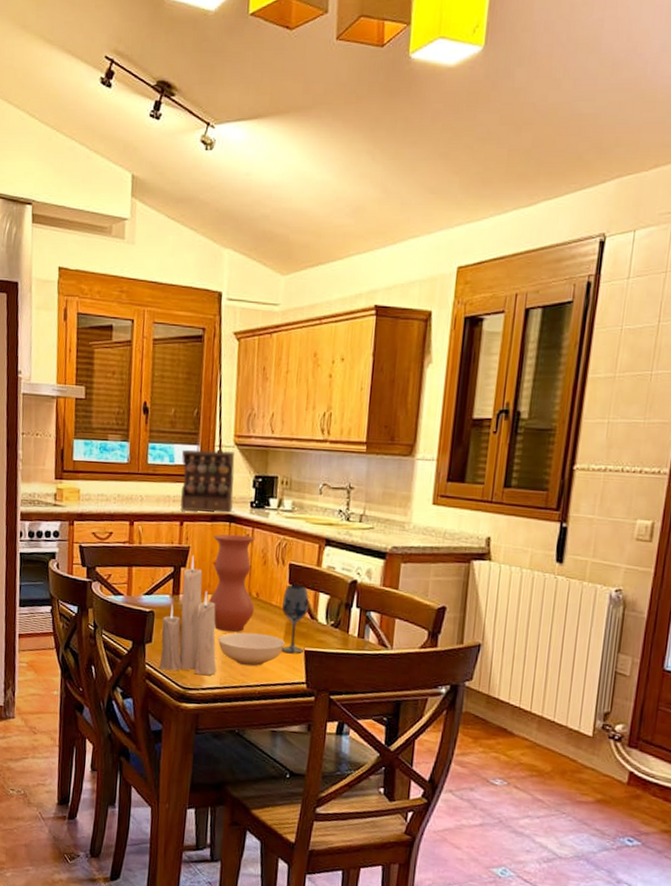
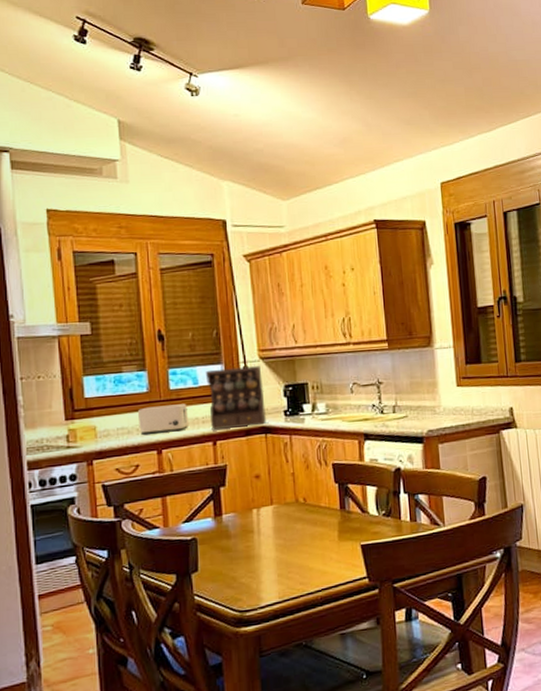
toaster: none [116,477,162,506] -> present [138,404,189,436]
candle: present [159,556,217,675] -> none [207,473,274,598]
vase: present [209,534,255,632] -> none [250,443,304,544]
bowl: present [217,632,285,667] -> none [269,537,340,574]
wineglass: present [281,585,309,654] -> none [330,482,360,552]

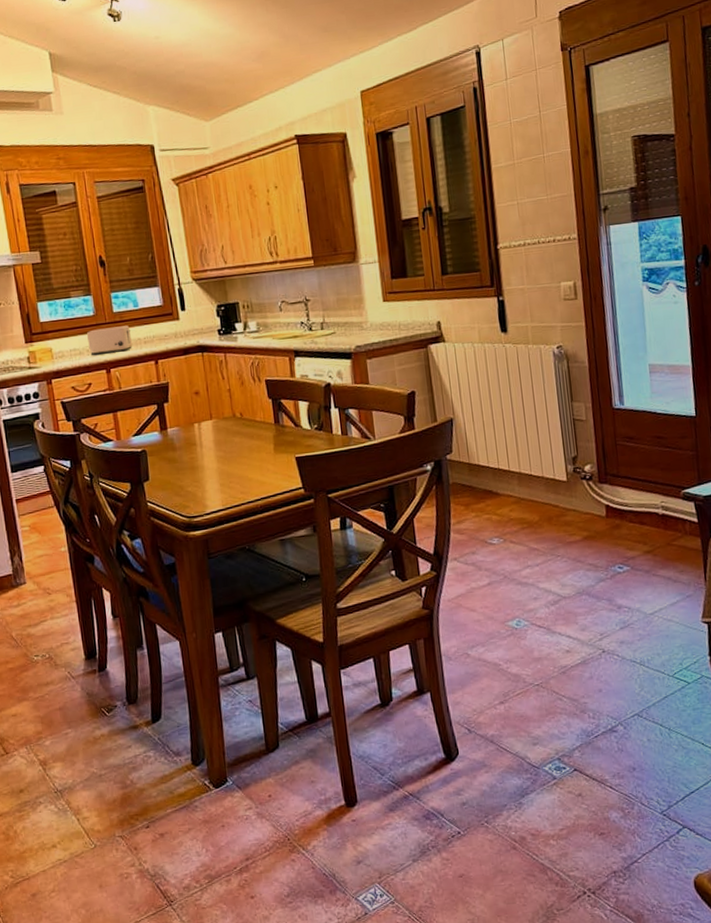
spice rack: present [206,365,266,430] -> none [145,286,202,349]

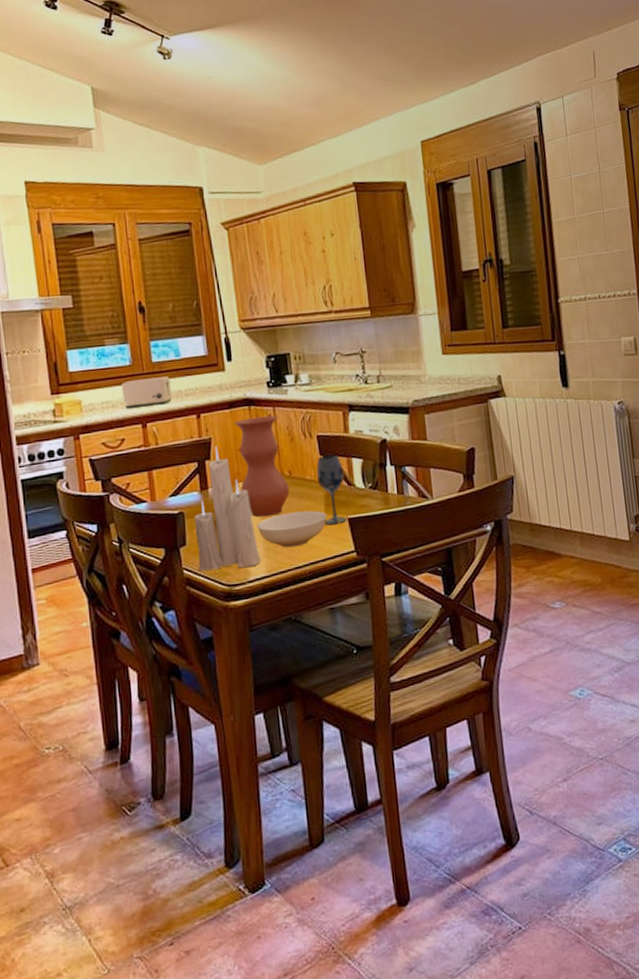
candle: none [155,390,217,505] -> present [194,446,262,572]
vase: none [189,361,241,456] -> present [234,415,290,517]
bowl: none [211,449,276,484] -> present [256,510,327,548]
wineglass: none [265,397,295,463] -> present [316,454,347,525]

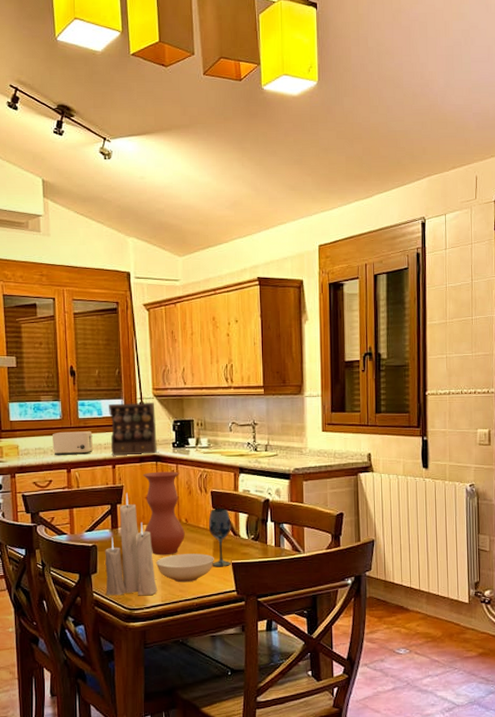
spice rack: none [188,336,249,402] -> present [109,401,157,455]

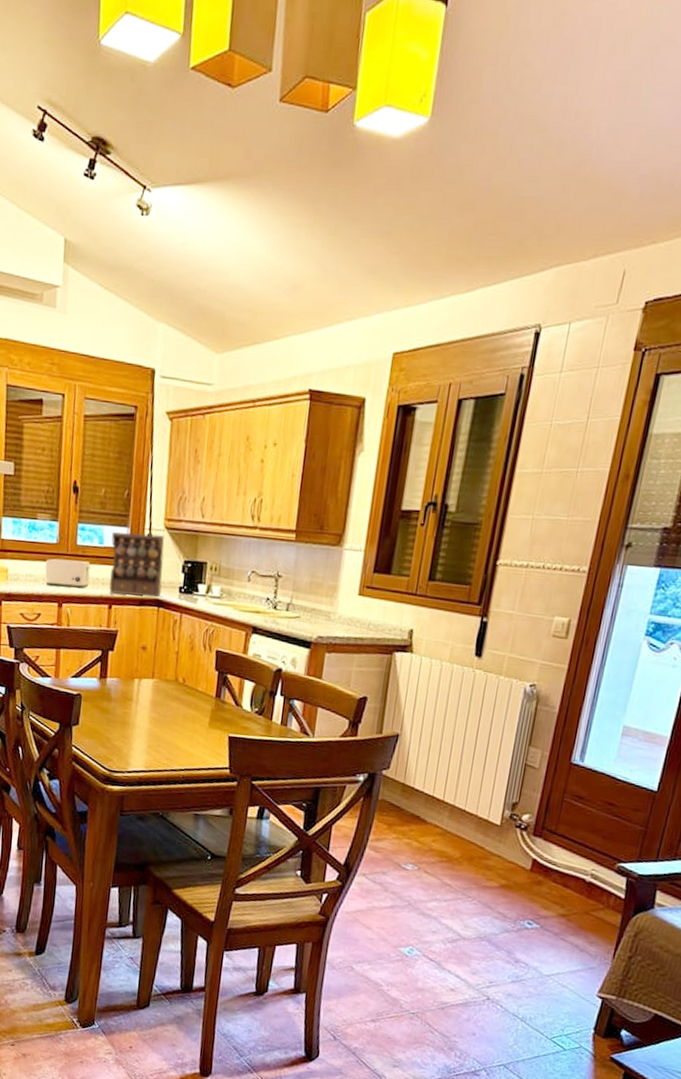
candle: present [105,493,158,596] -> none [85,639,143,759]
vase: present [143,471,185,556] -> none [136,619,183,717]
bowl: present [155,553,214,583] -> none [143,717,210,751]
wineglass: present [208,508,231,567] -> none [206,671,235,740]

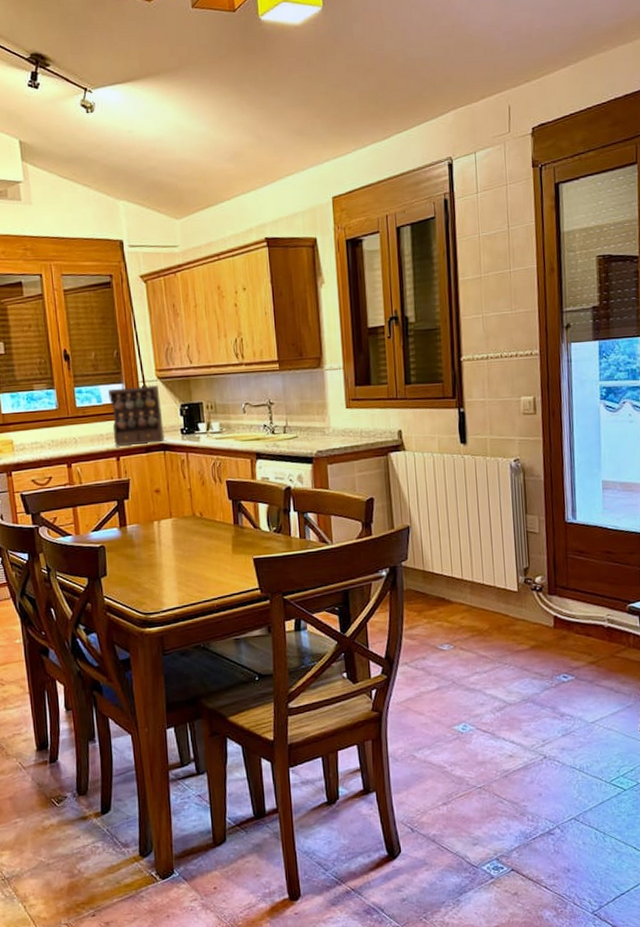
toaster: present [45,558,91,589] -> none [49,421,95,450]

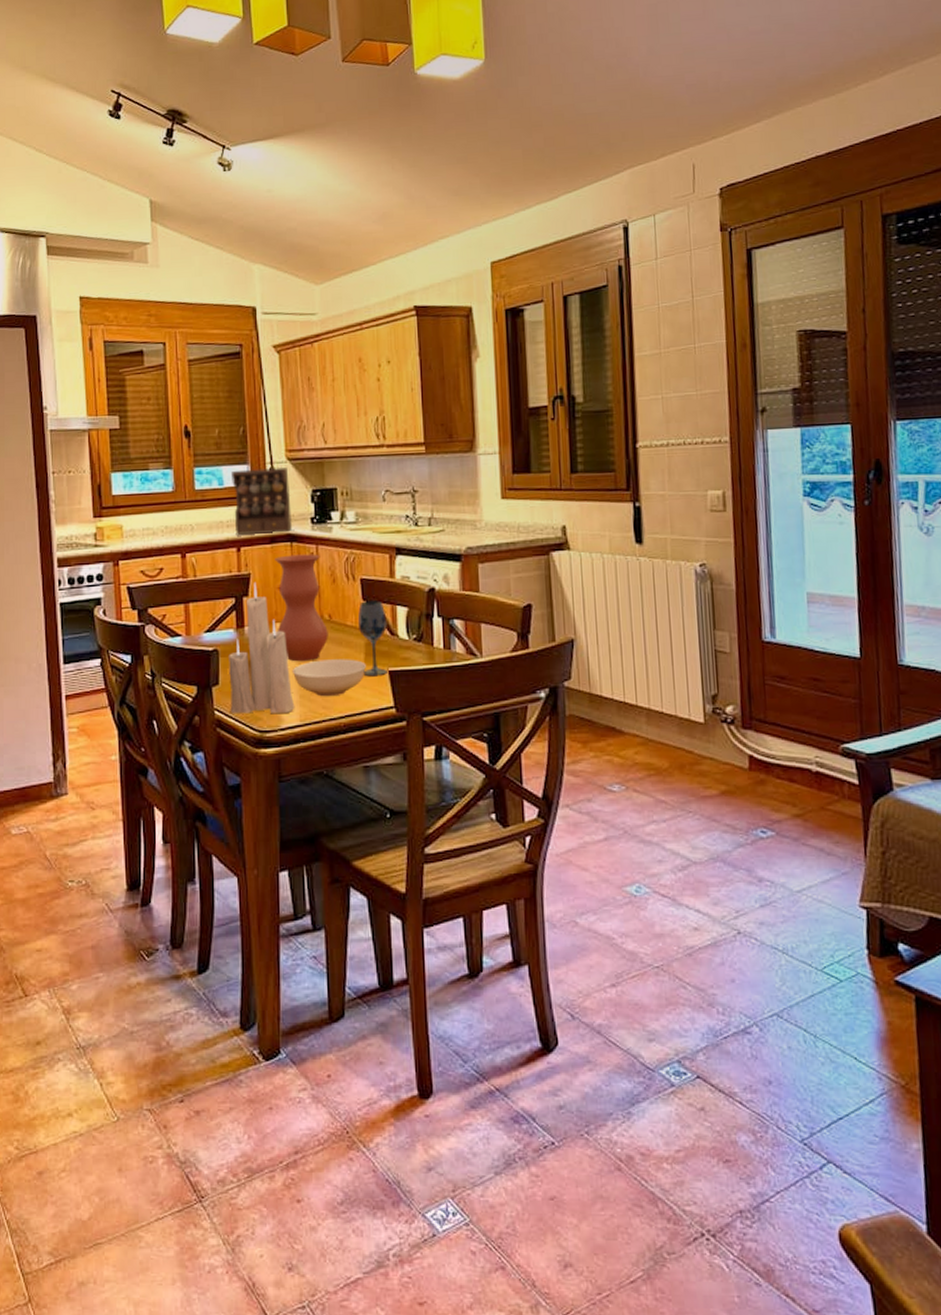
candle: none [114,487,174,600] -> present [229,583,295,714]
vase: none [150,460,200,554] -> present [275,554,328,662]
bowl: none [170,549,234,583] -> present [292,659,366,697]
wineglass: none [225,499,252,564] -> present [357,600,387,677]

